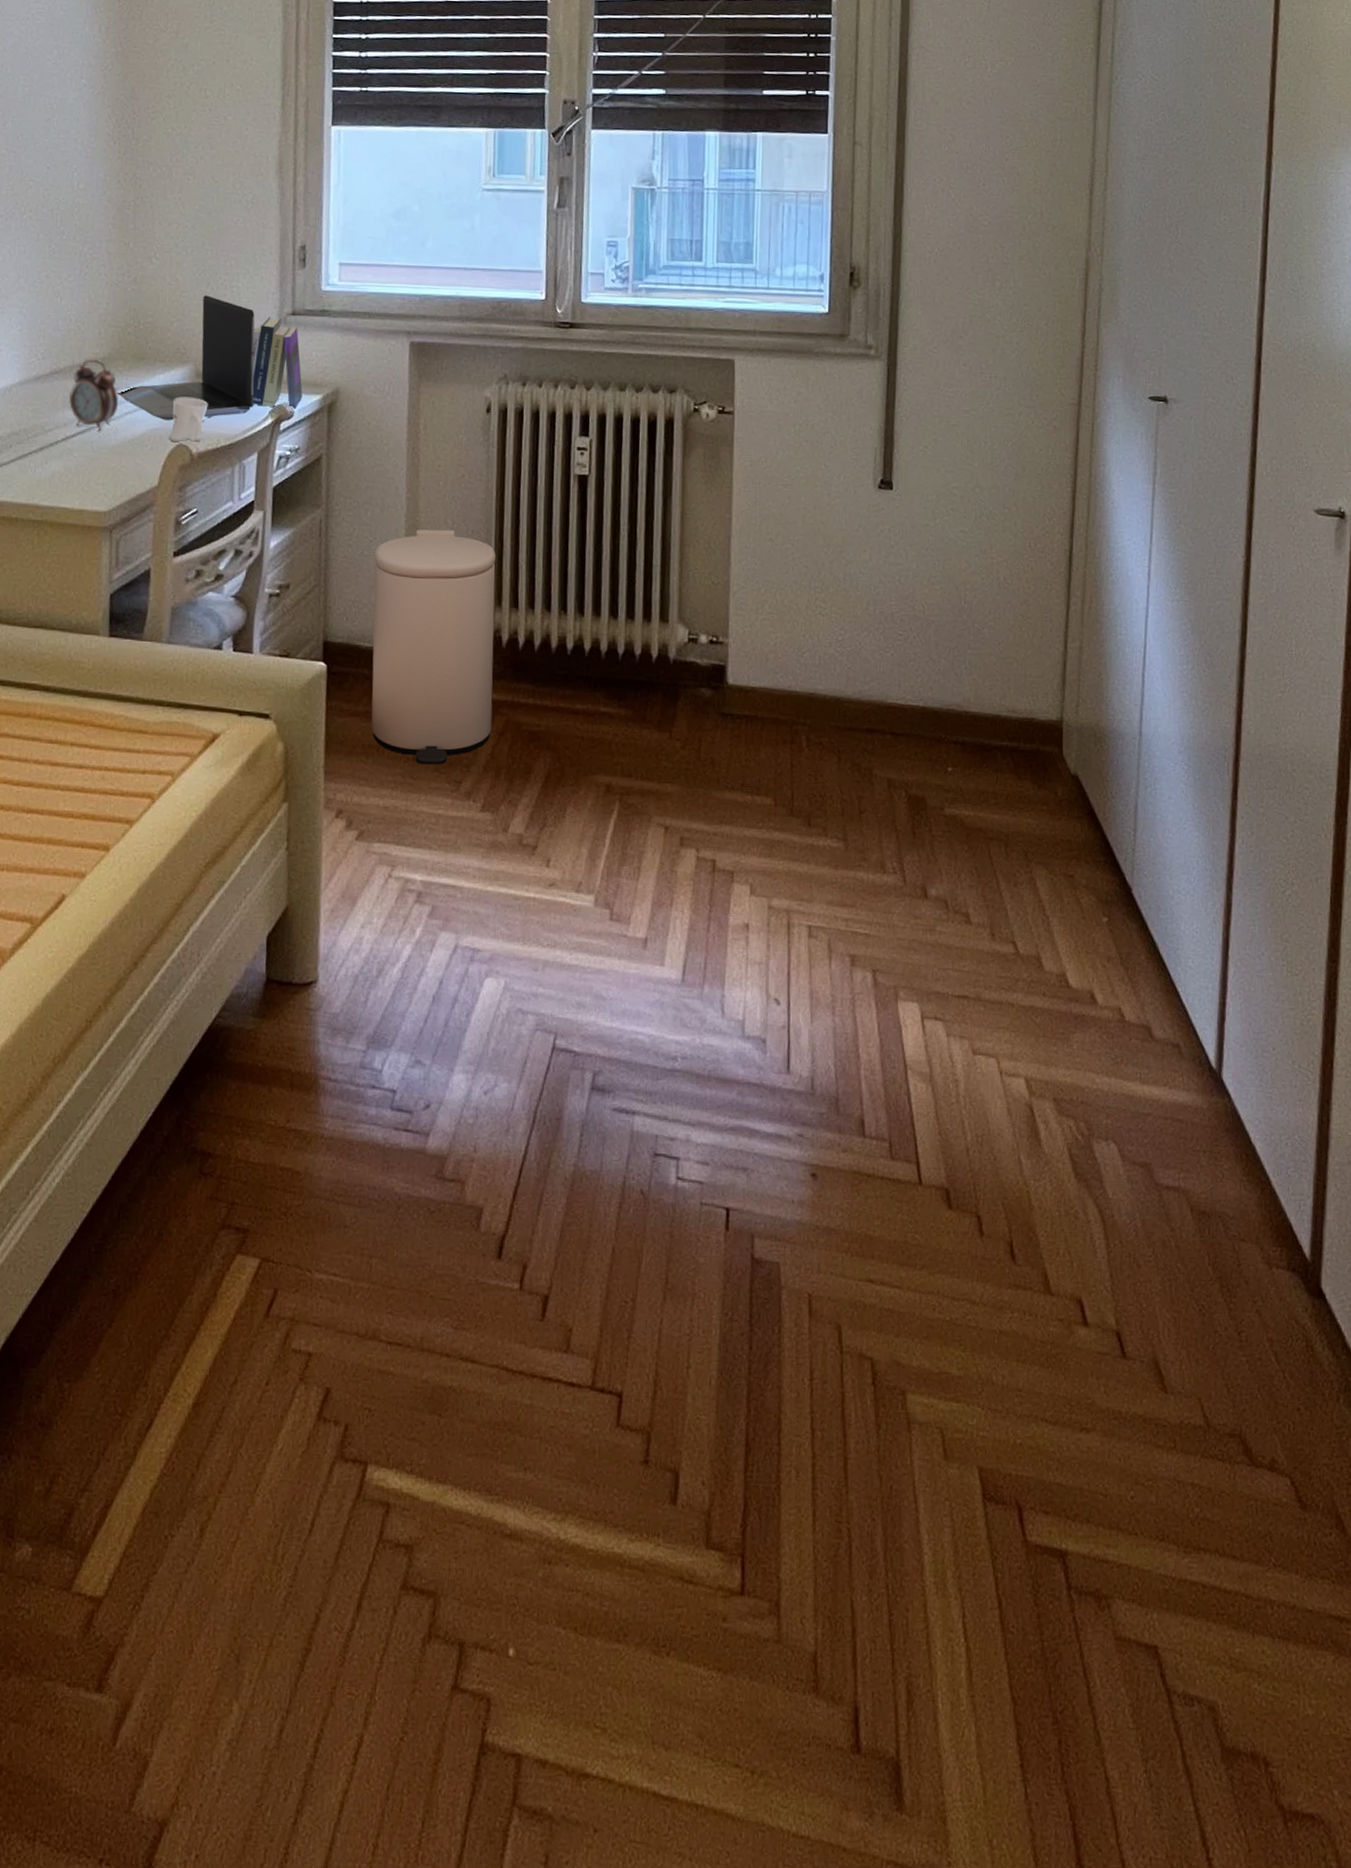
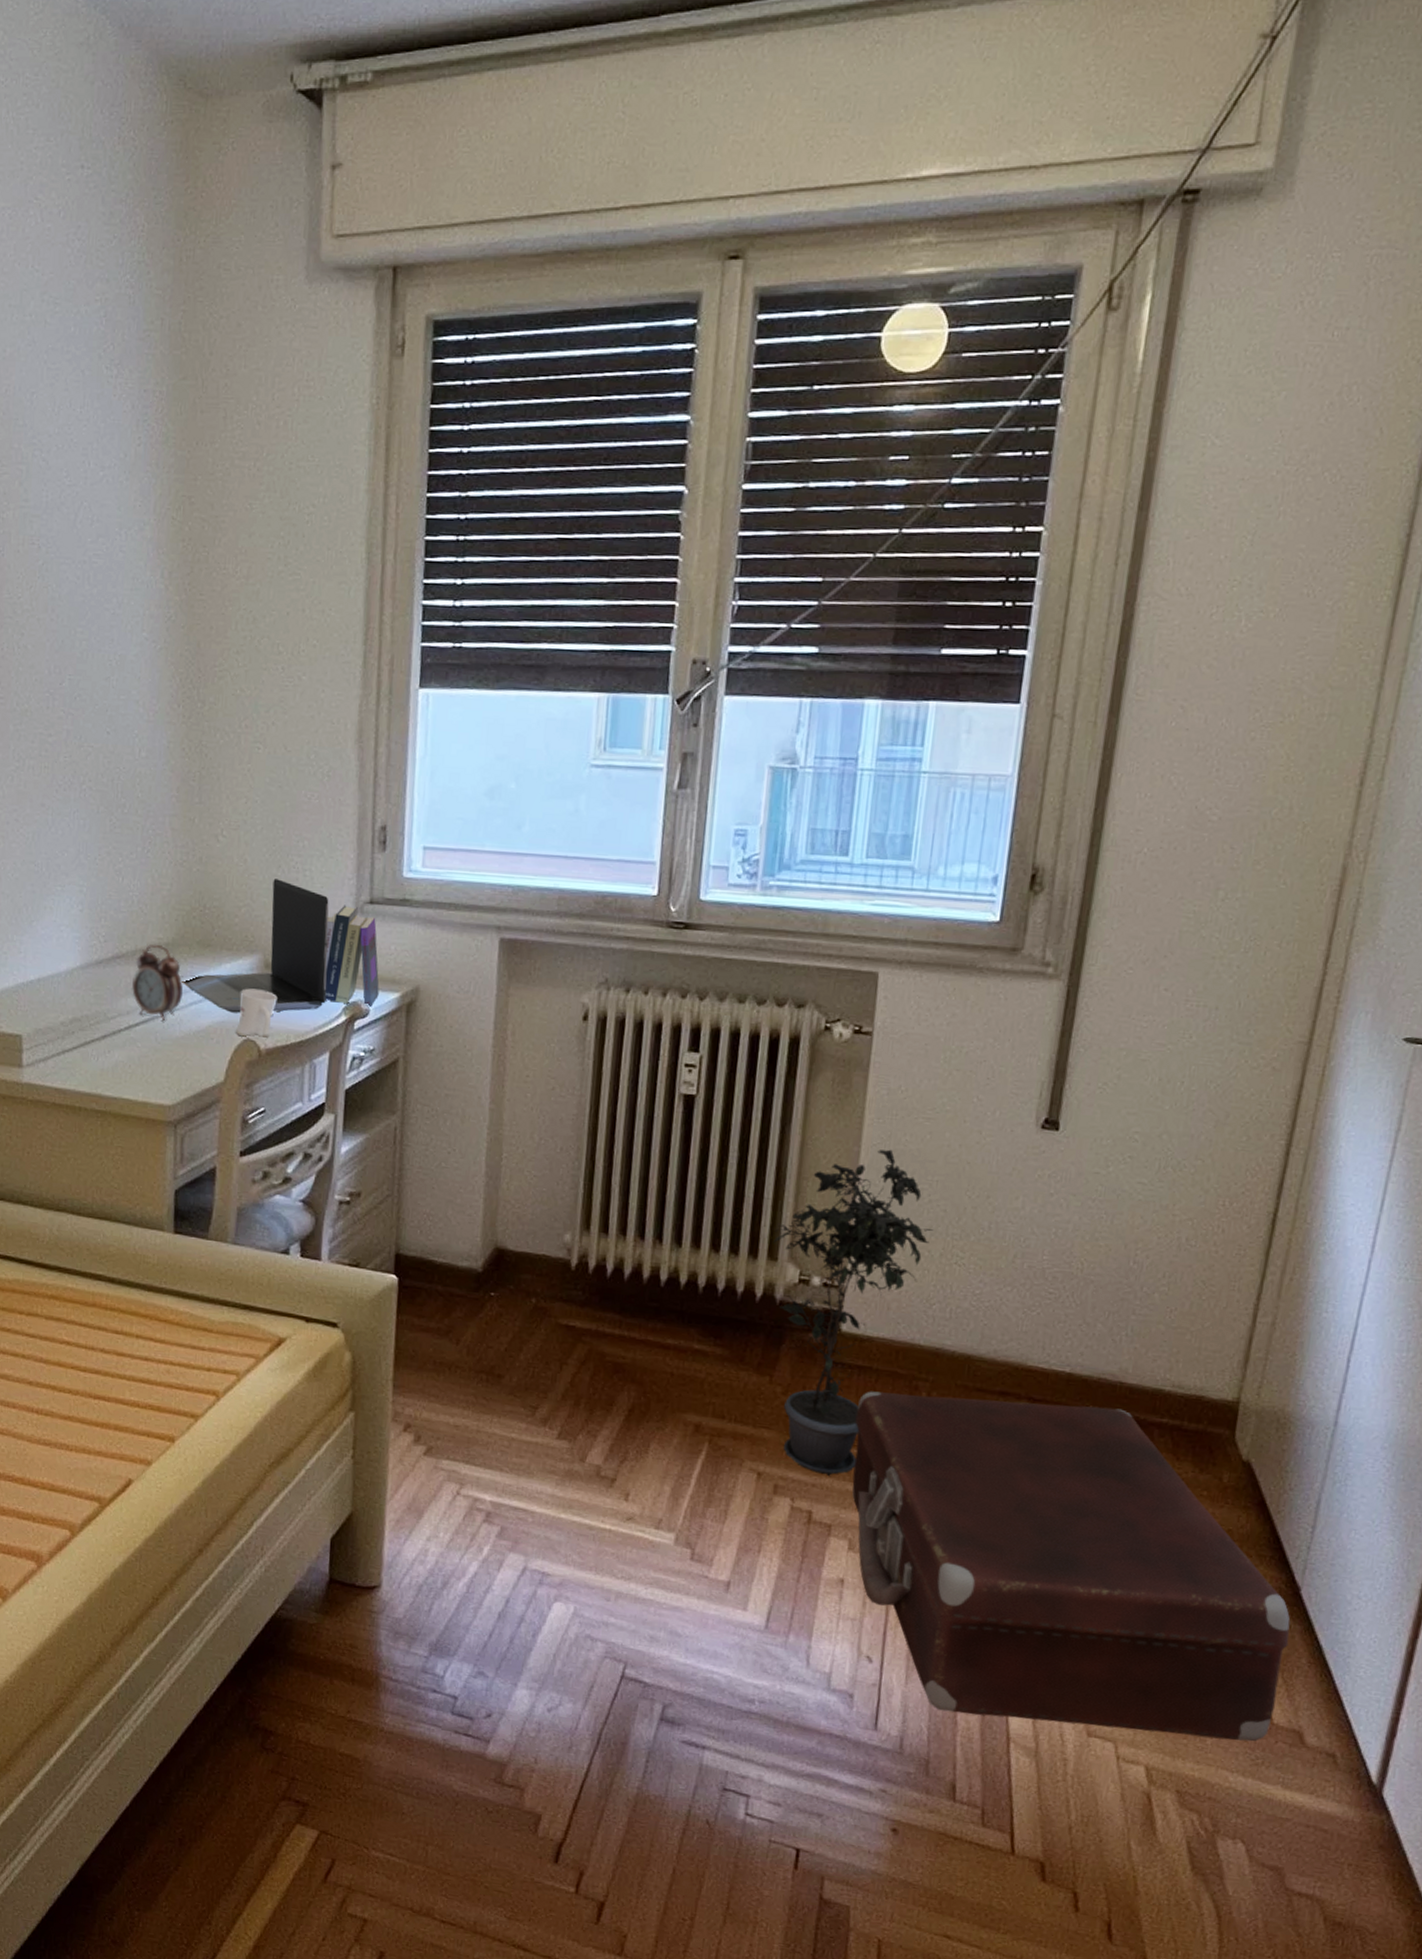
pedal bin: present [371,529,496,765] -> none [443,1143,587,1389]
potted plant: none [664,514,799,823] -> present [773,1149,934,1476]
suitcase: none [746,735,1129,1046] -> present [852,1391,1291,1742]

